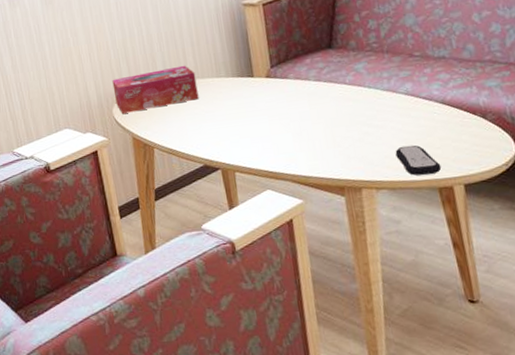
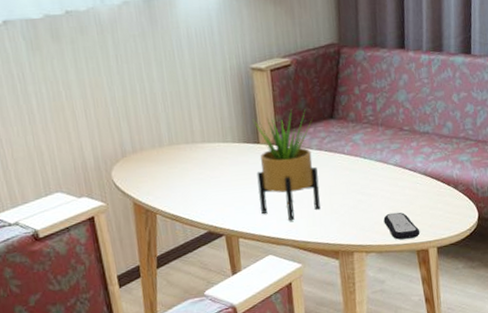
tissue box: present [112,65,199,114] -> none [111,128,204,177]
potted plant: none [246,40,322,154] -> present [252,109,321,220]

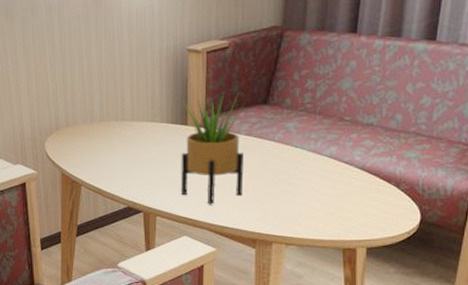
remote control: present [383,212,420,240] -> none [309,206,349,235]

